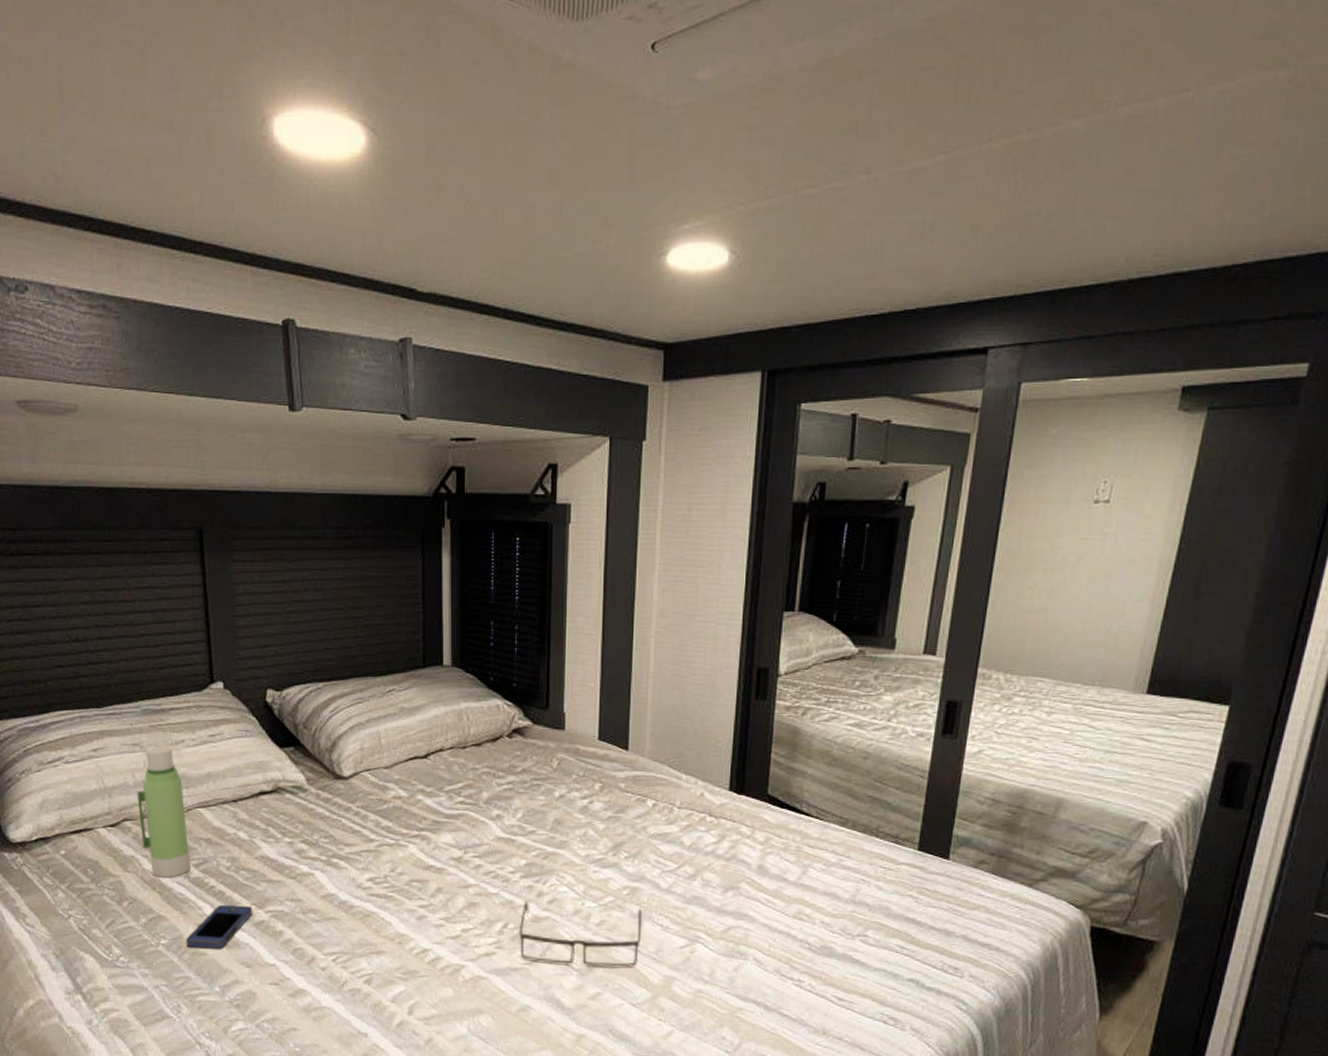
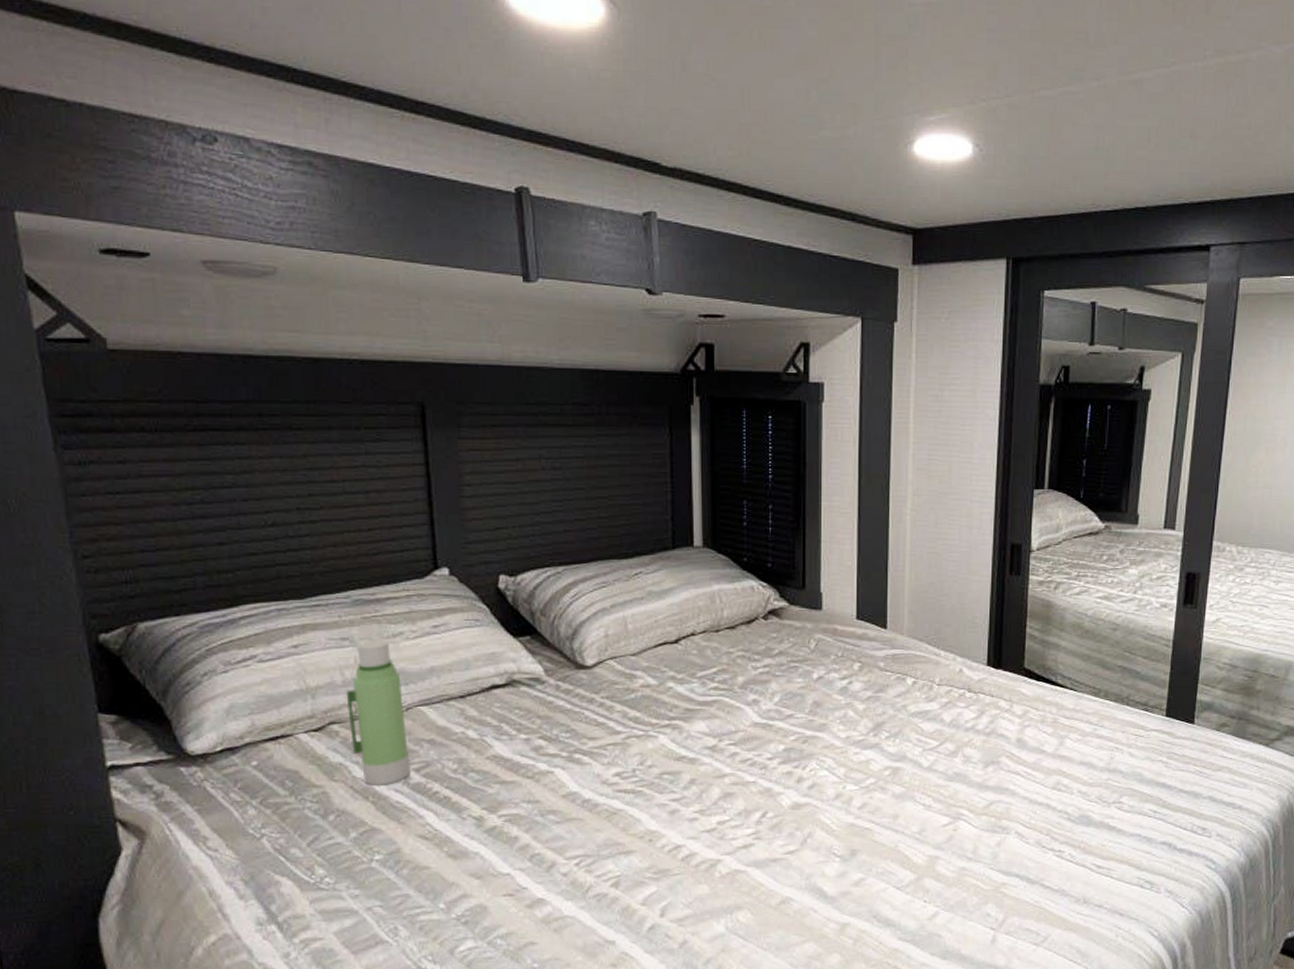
mobile phone: present [185,904,253,949] -> none [404,810,484,862]
glasses: present [519,901,643,968] -> none [778,788,905,851]

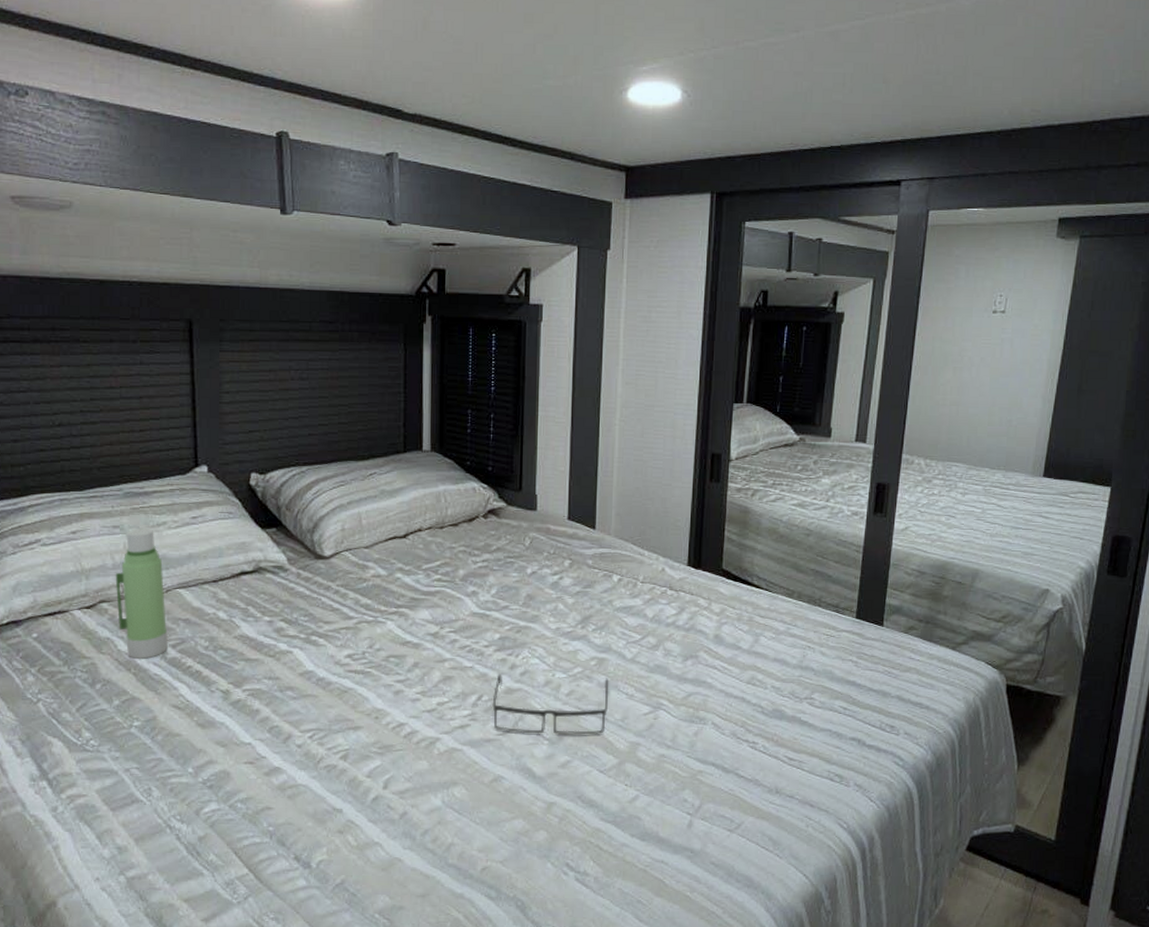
glasses: none [778,788,905,851] -> present [492,673,609,735]

